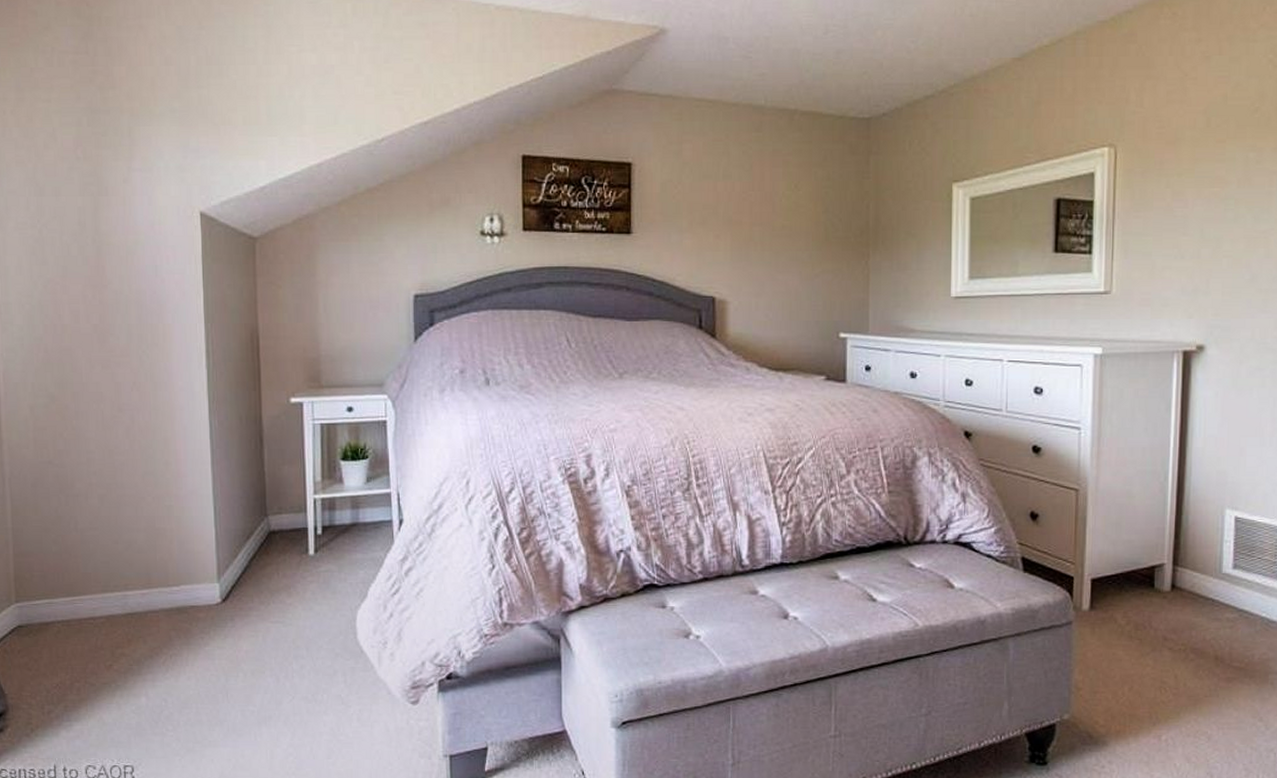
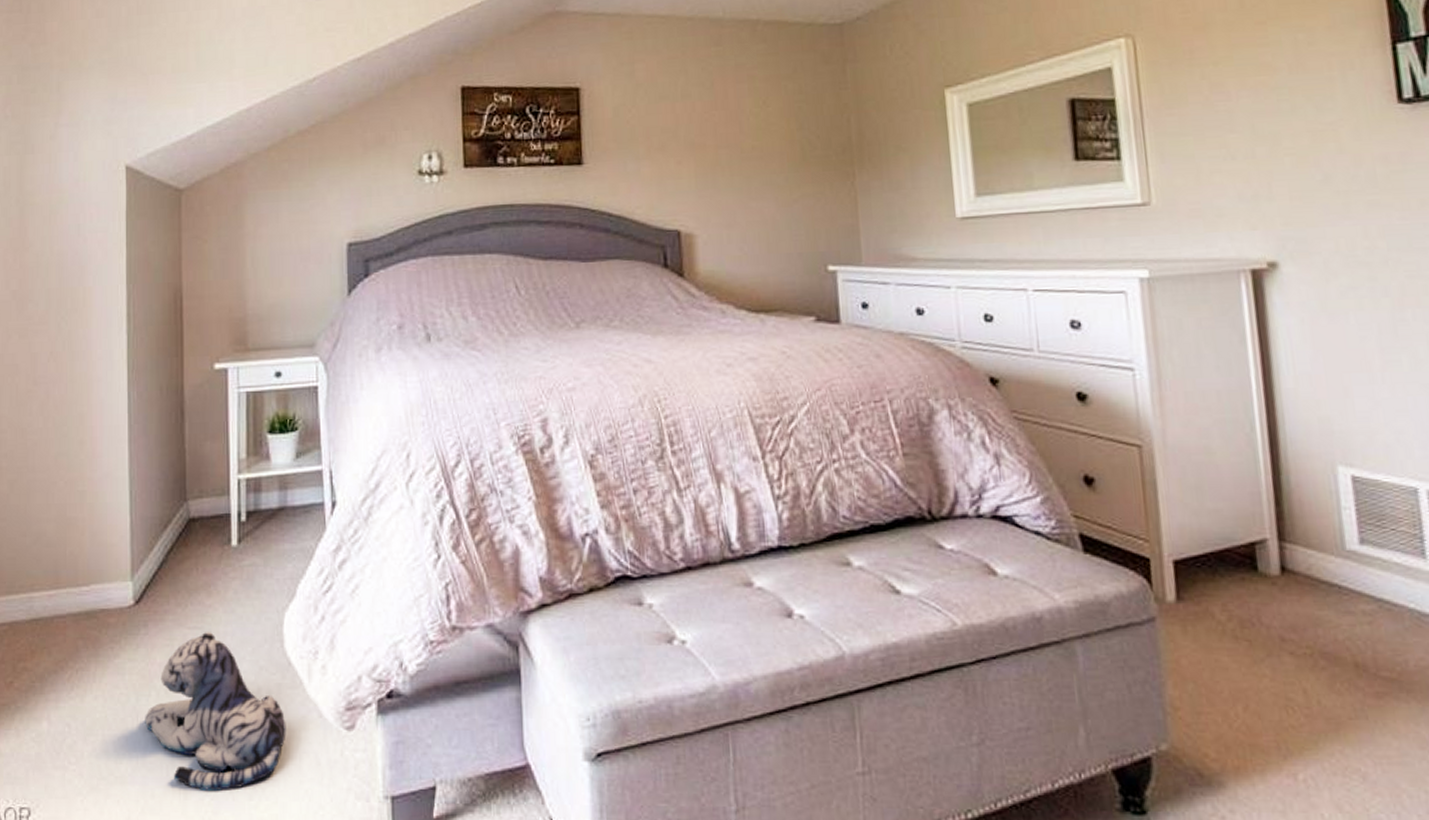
plush toy: none [234,626,360,752] -> present [145,632,286,792]

